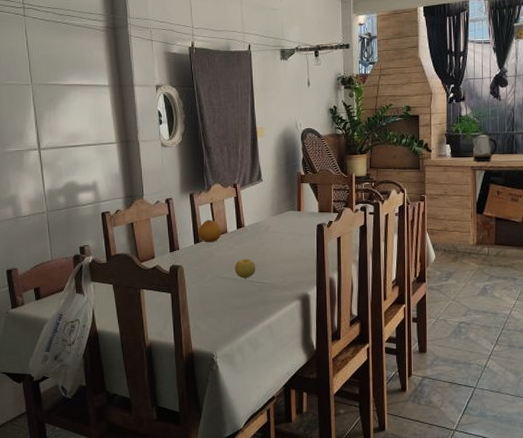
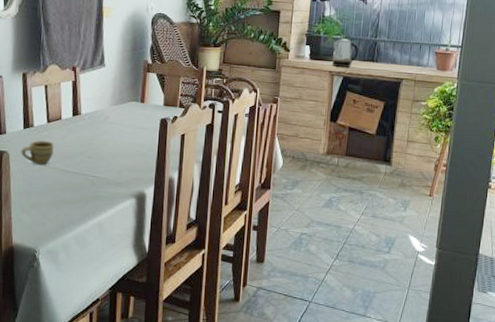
cup: none [193,254,222,275] -> present [21,141,54,165]
fruit: present [198,219,222,243] -> none [28,103,55,129]
fruit: present [234,258,256,278] -> none [66,149,90,171]

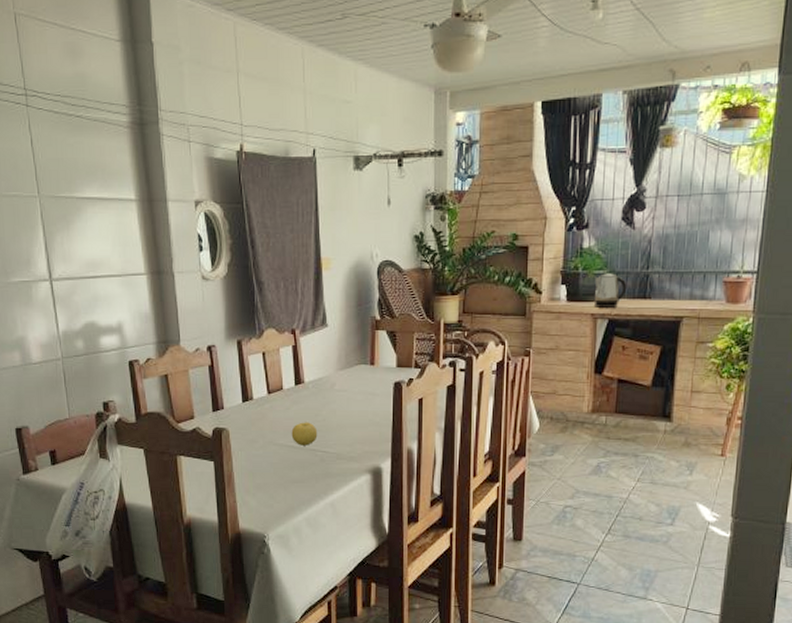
cup: present [21,141,54,165] -> none [241,415,277,441]
fruit: none [66,149,90,171] -> present [291,422,318,446]

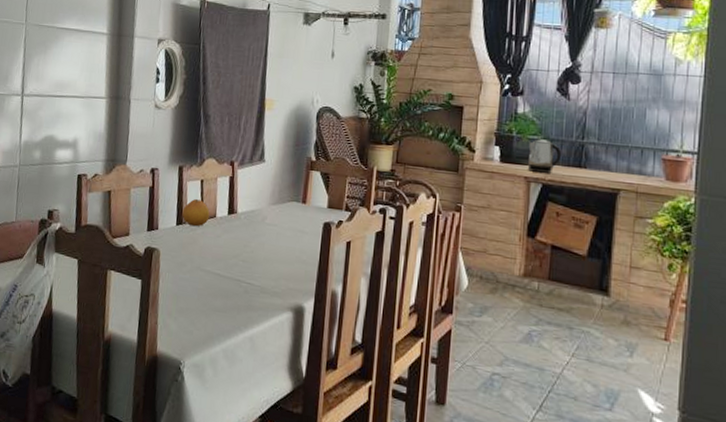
fruit: none [247,372,276,402] -> present [182,198,210,227]
fruit: present [291,422,318,446] -> none [218,251,245,275]

